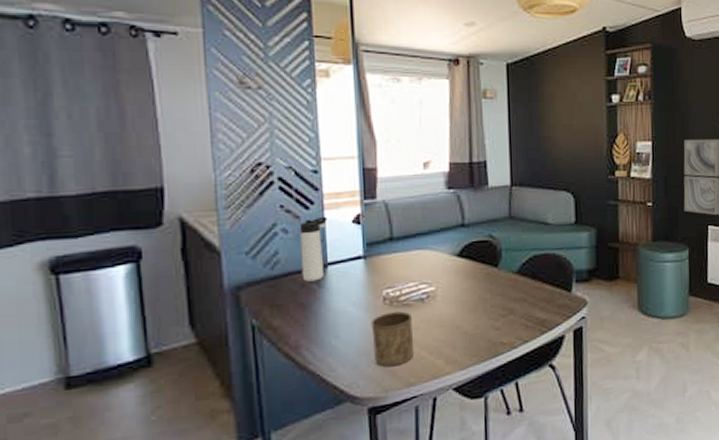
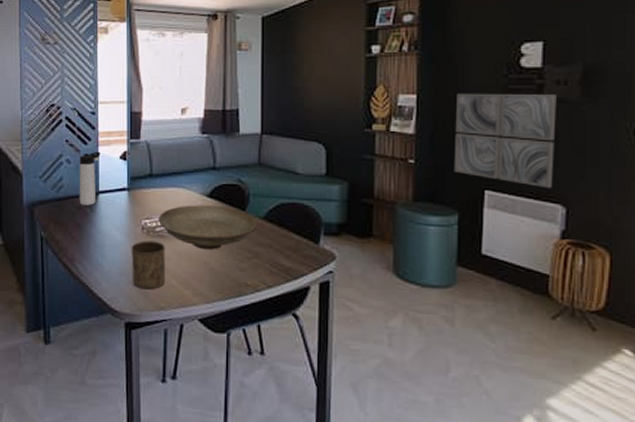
decorative bowl: none [402,265,511,314] -> present [158,205,257,250]

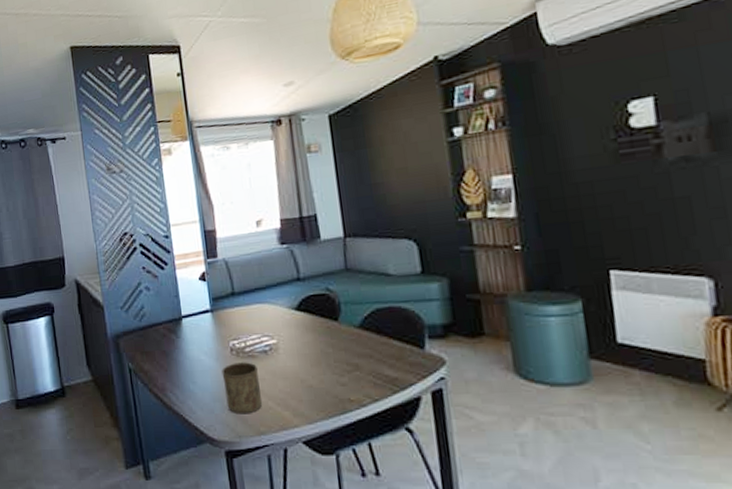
thermos bottle: present [79,151,101,206] -> none [158,275,180,333]
decorative bowl: present [158,205,257,250] -> none [246,318,354,367]
wall art: present [453,93,556,189] -> none [559,153,693,260]

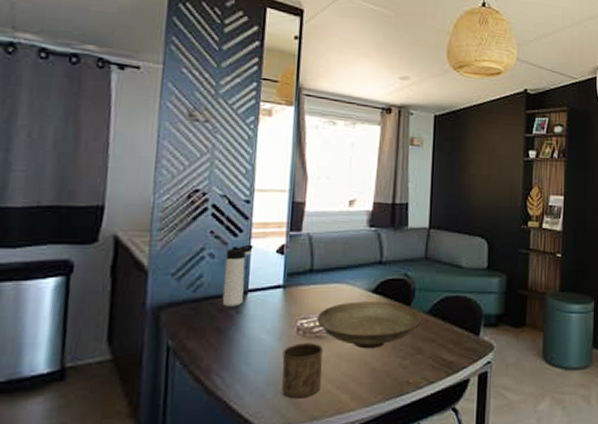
thermos bottle: none [158,275,180,333] -> present [222,244,253,307]
decorative bowl: none [246,318,354,367] -> present [317,301,422,349]

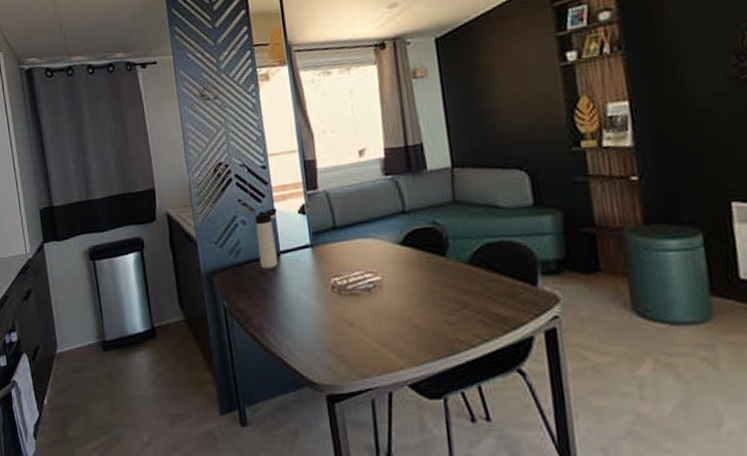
cup: present [281,343,323,399] -> none [322,300,365,356]
decorative bowl: present [317,301,422,349] -> none [348,253,462,305]

